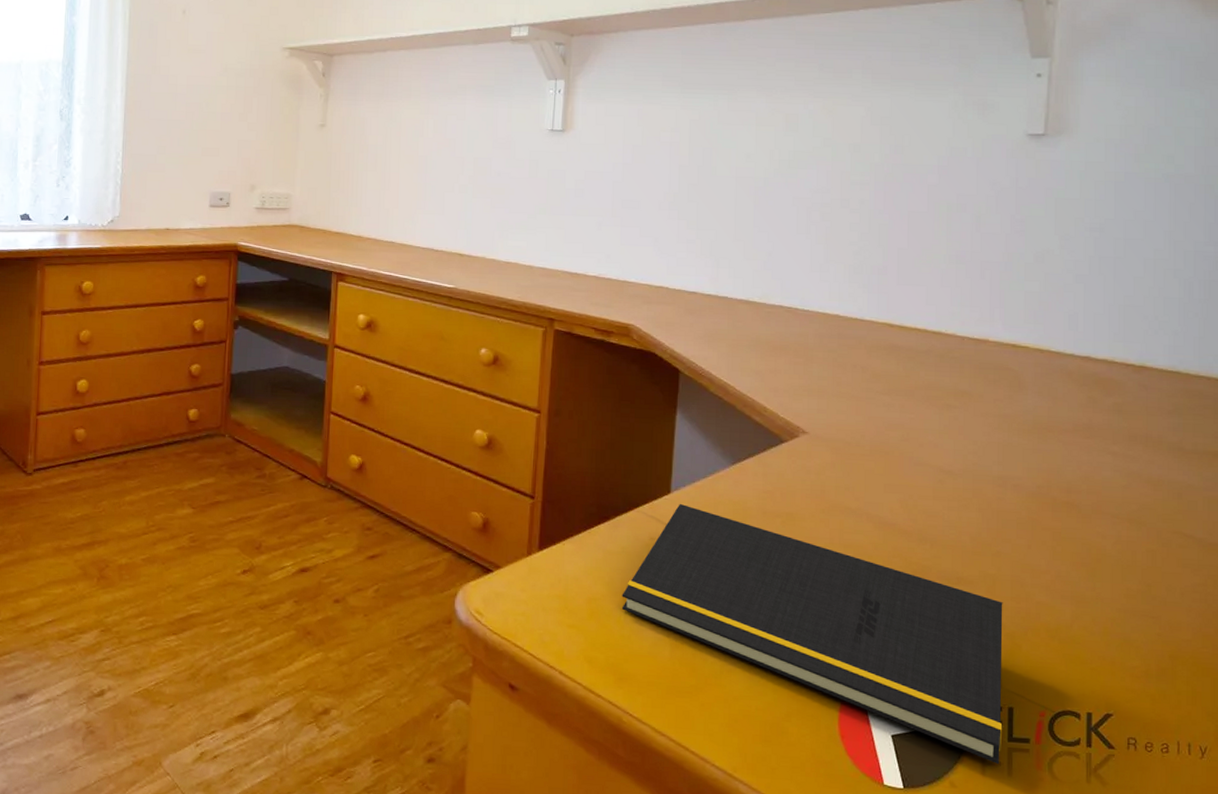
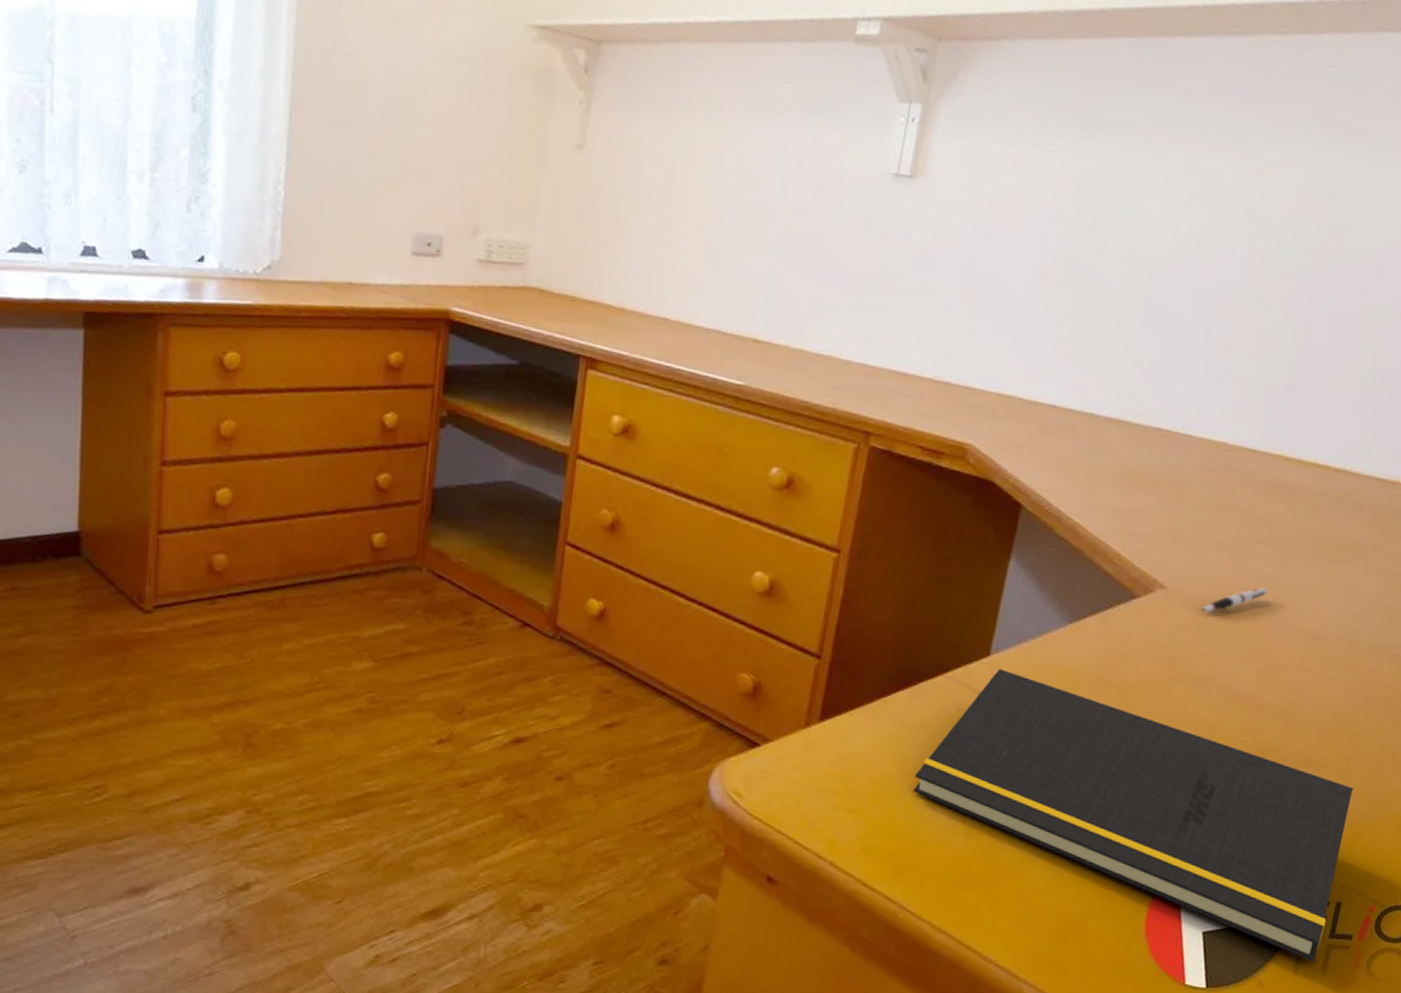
pen: none [840,430,894,453] -> present [1201,587,1268,613]

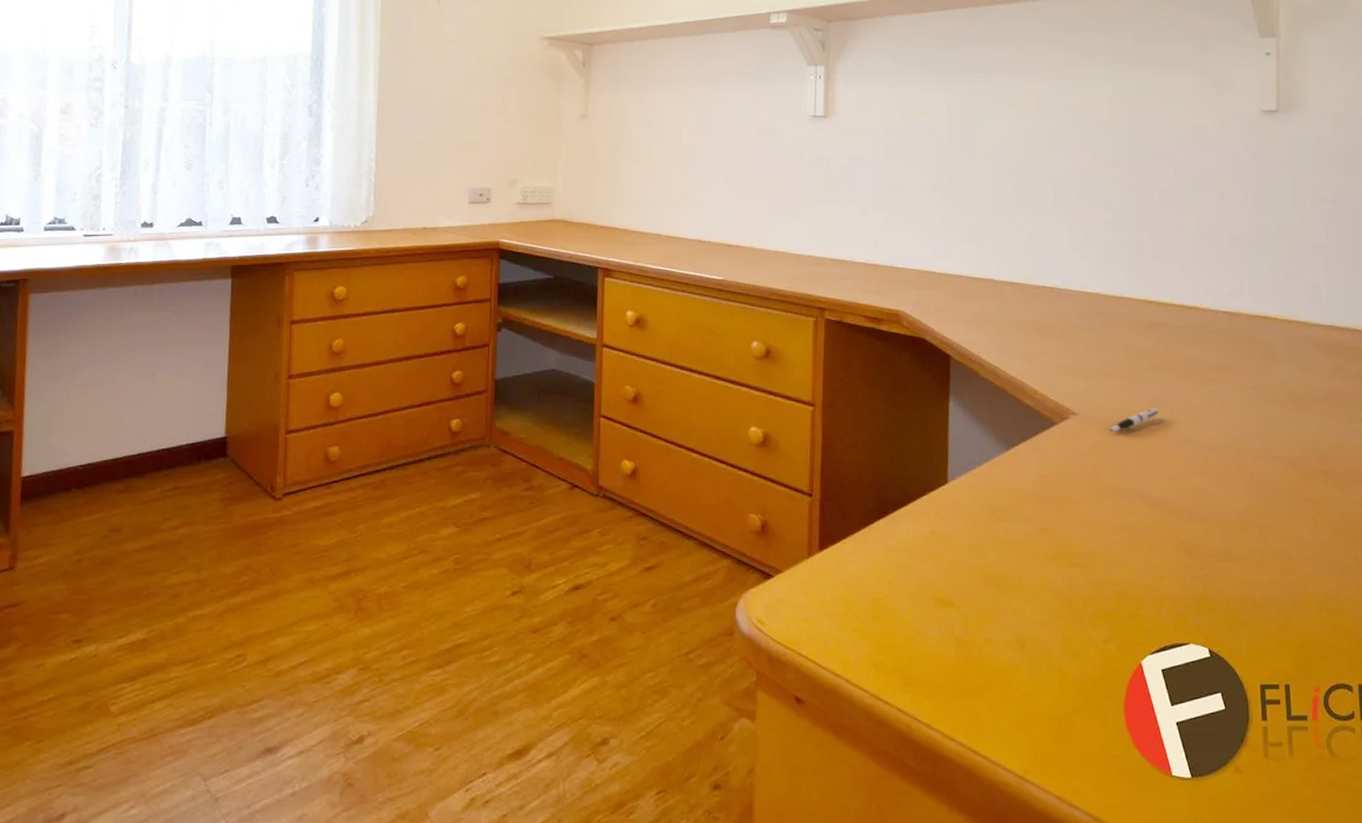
notepad: present [914,668,1354,963] -> none [904,493,1281,745]

